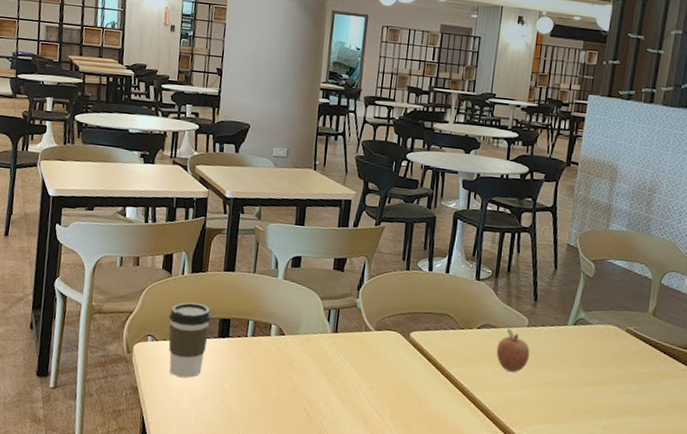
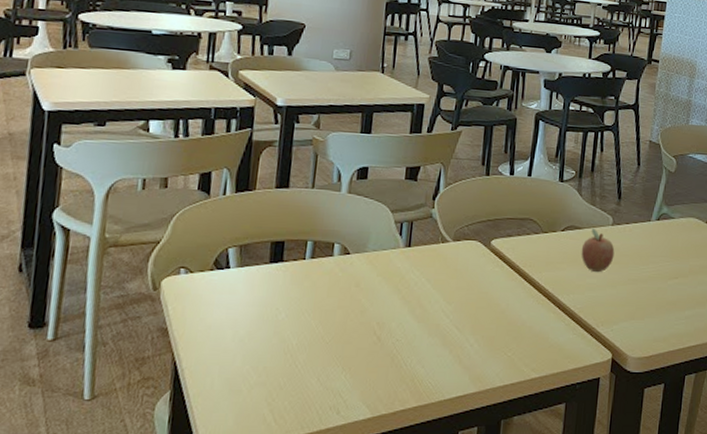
coffee cup: present [168,302,212,378] -> none [206,225,262,311]

